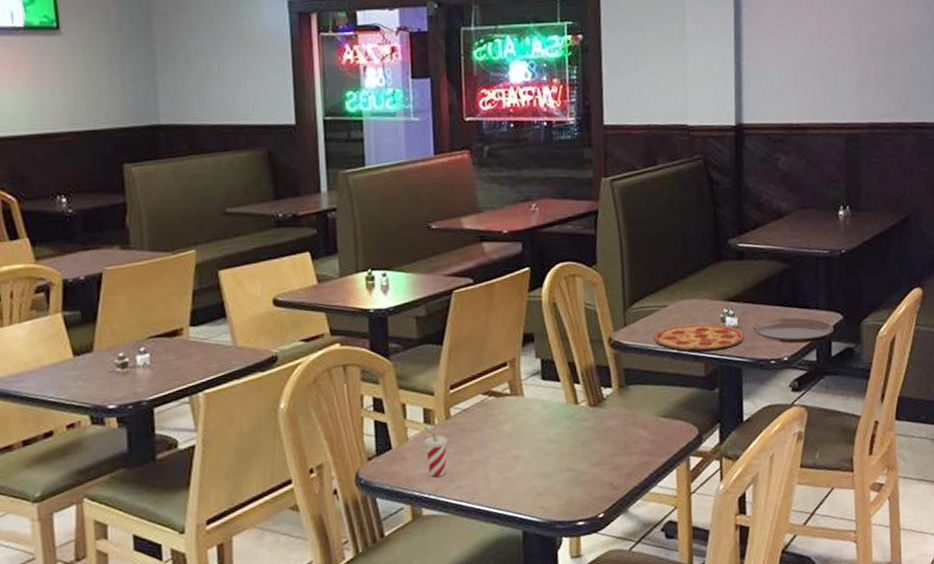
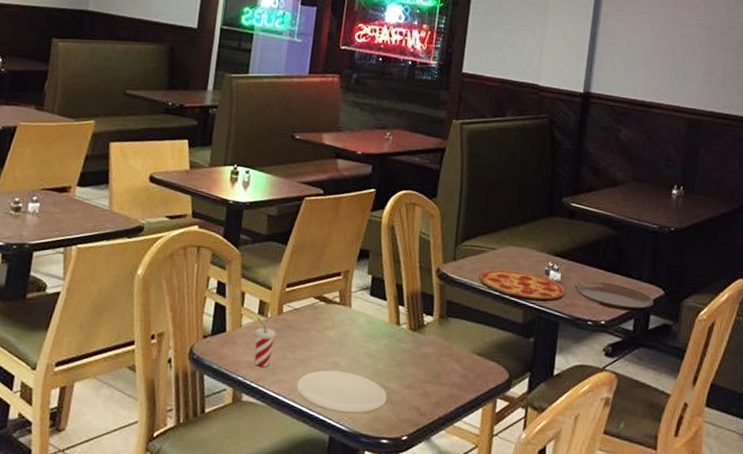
plate: none [479,462,577,506] -> present [297,370,387,414]

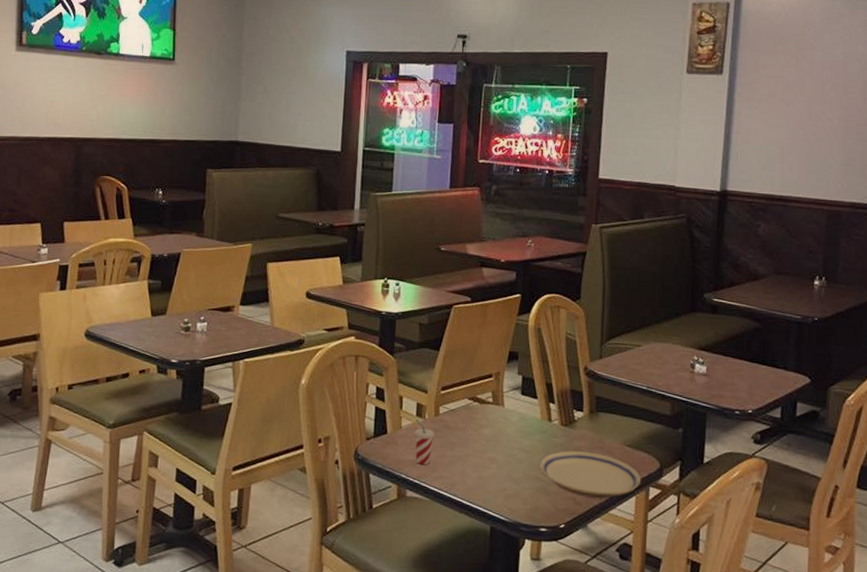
plate: present [297,370,387,414] -> none [457,465,544,505]
plate: none [385,357,489,410] -> present [540,451,642,499]
pizza: present [479,269,565,301] -> none [626,364,712,394]
plate: present [574,281,654,311] -> none [720,372,800,400]

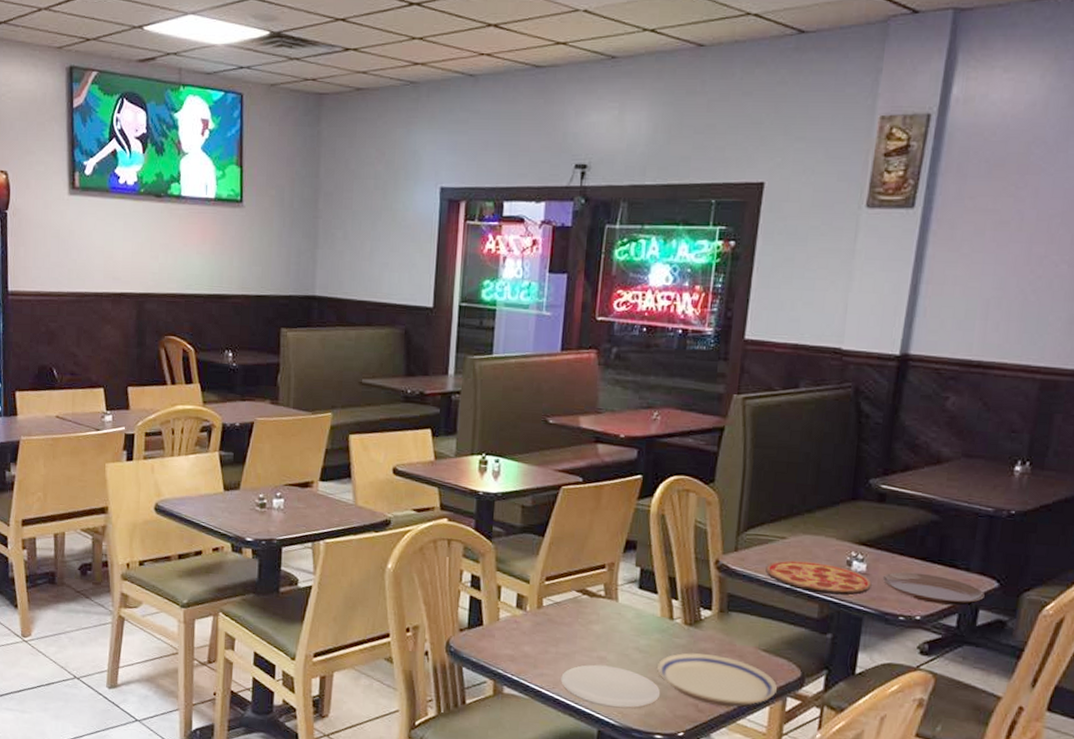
beverage cup: present [414,419,436,465] -> none [513,610,538,661]
plate: none [457,465,544,505] -> present [561,664,661,709]
pizza: none [626,364,712,394] -> present [765,560,872,595]
plate: none [720,372,800,400] -> present [882,572,985,606]

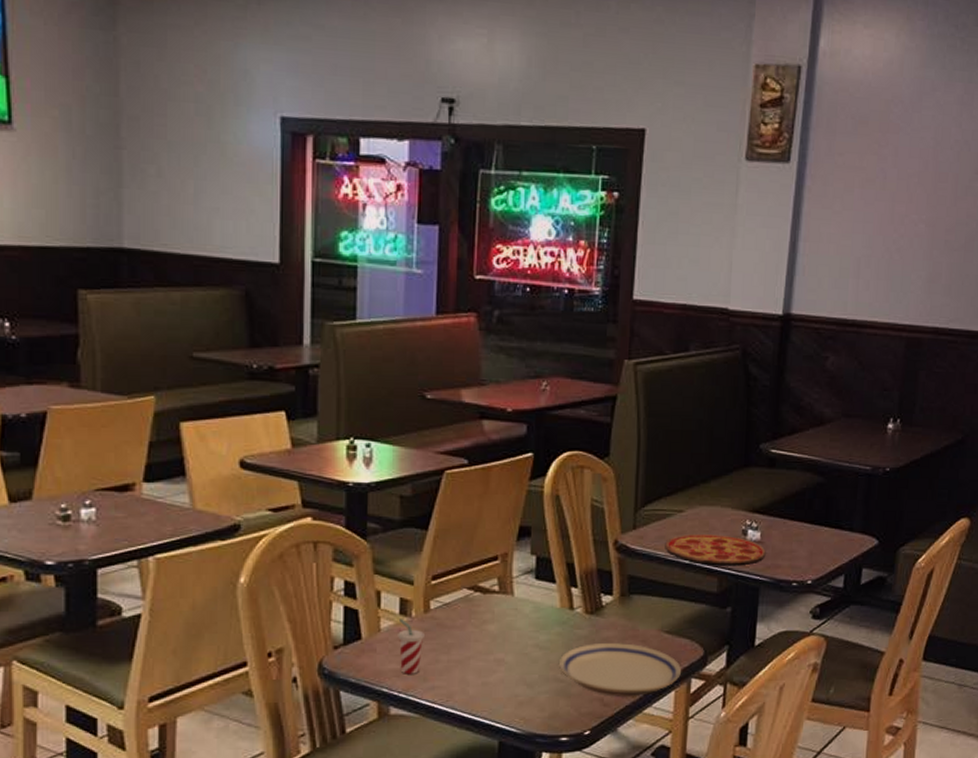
beverage cup: none [513,610,538,661] -> present [398,618,426,674]
plate: present [561,664,661,709] -> none [455,668,564,714]
plate: present [882,572,985,606] -> none [775,536,867,566]

